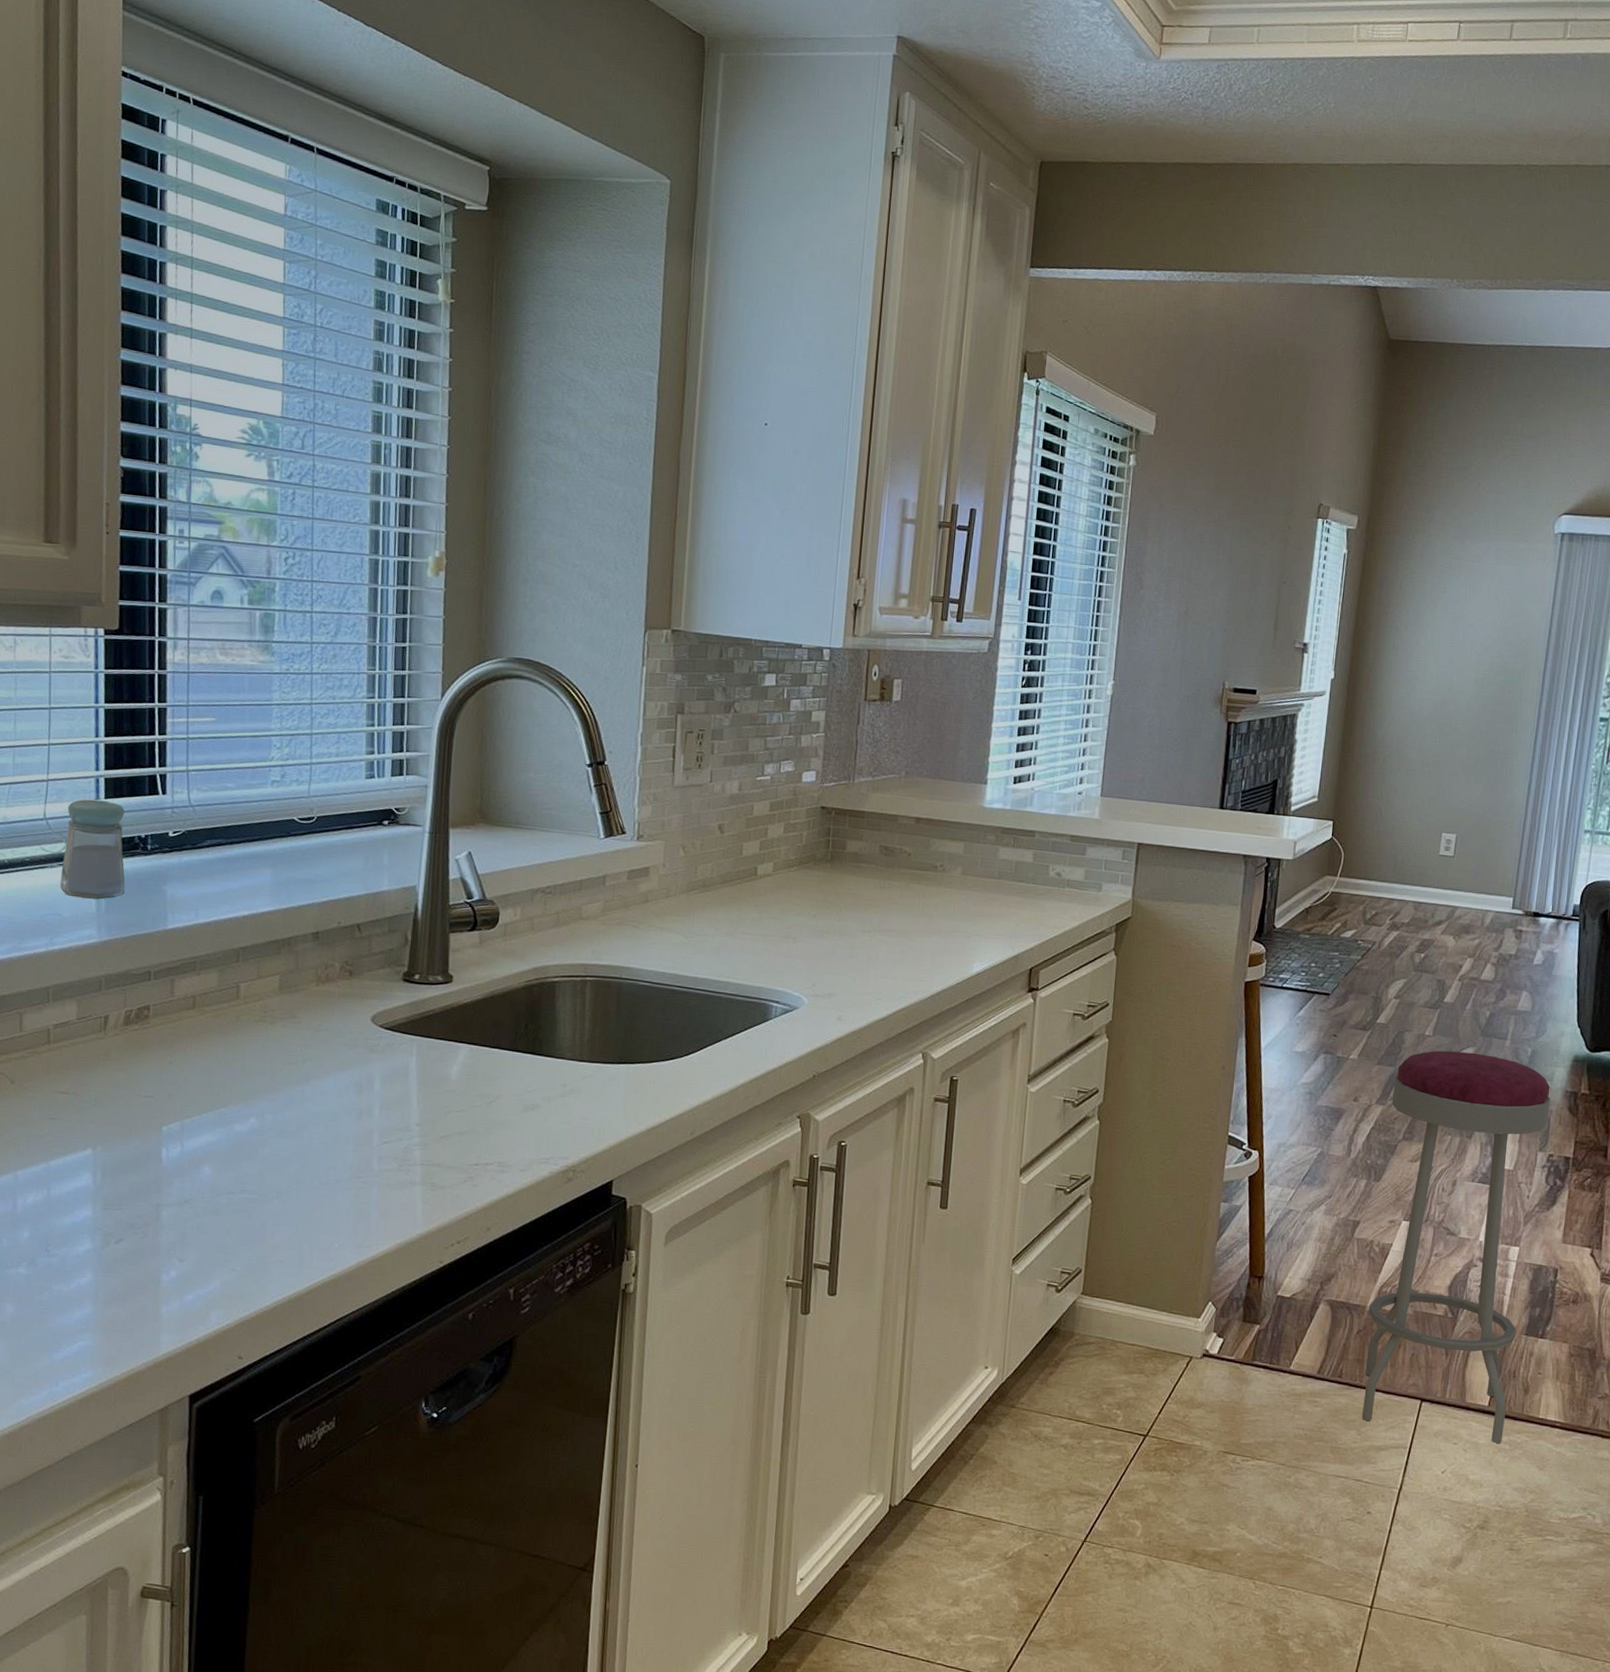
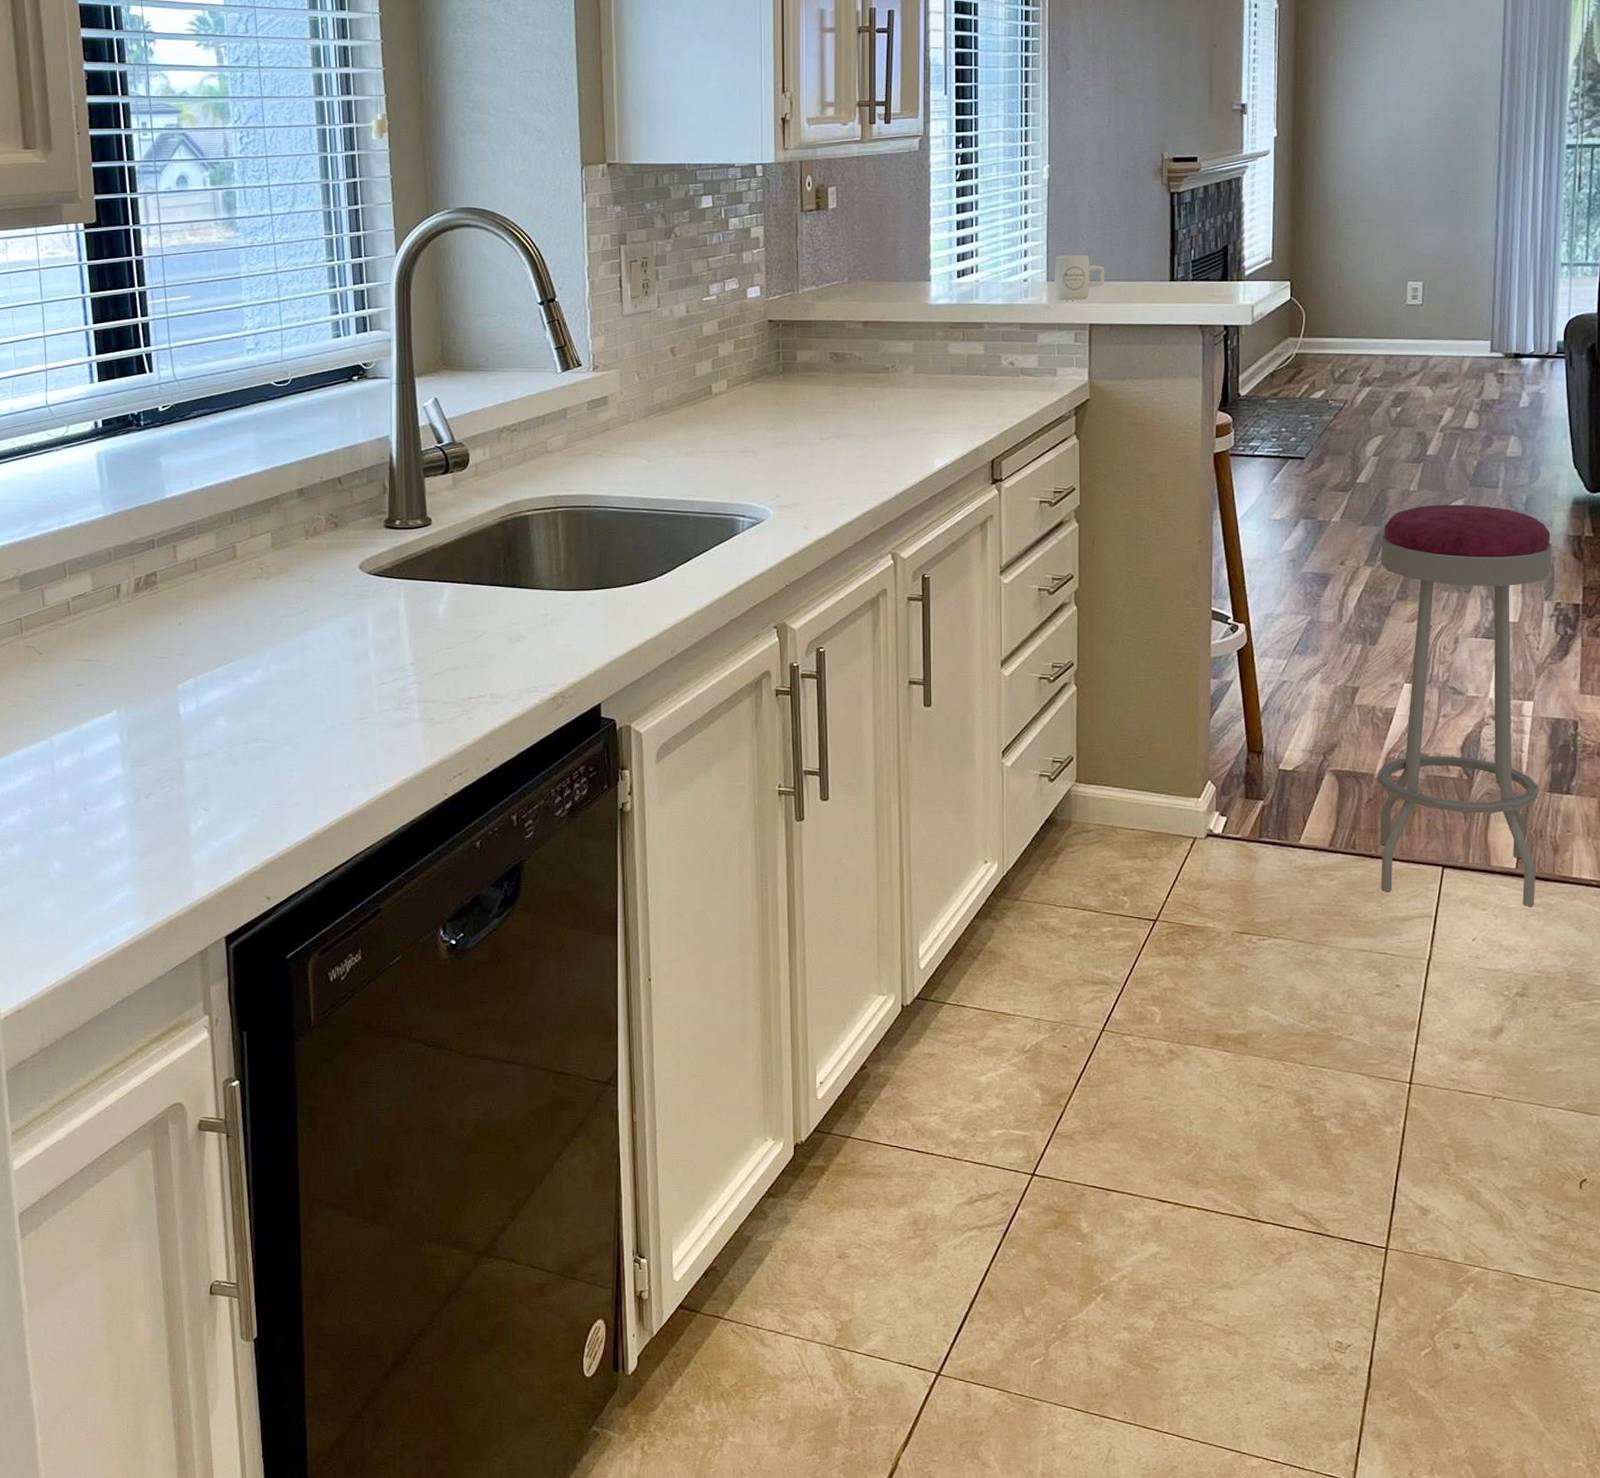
salt shaker: present [59,799,125,900] -> none [66,383,124,477]
mug: none [1107,772,1158,819] -> present [1054,255,1105,300]

